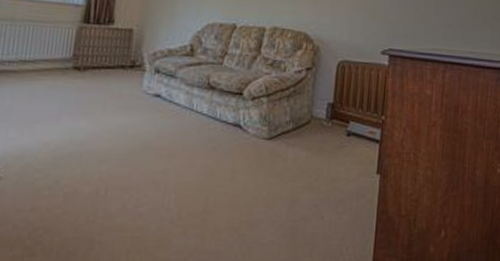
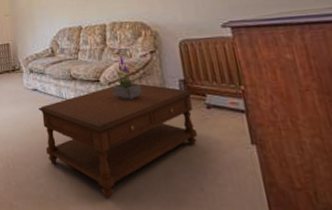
coffee table: none [155,100,339,229] -> present [39,82,197,198]
potted plant: none [255,66,288,121] -> present [113,54,143,101]

